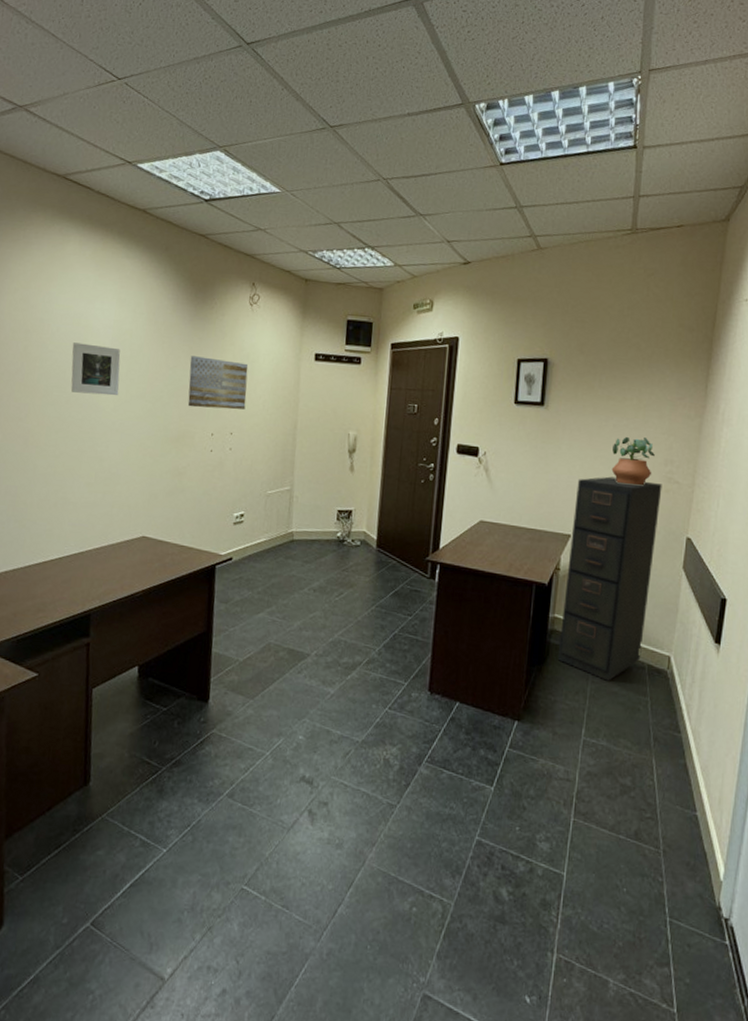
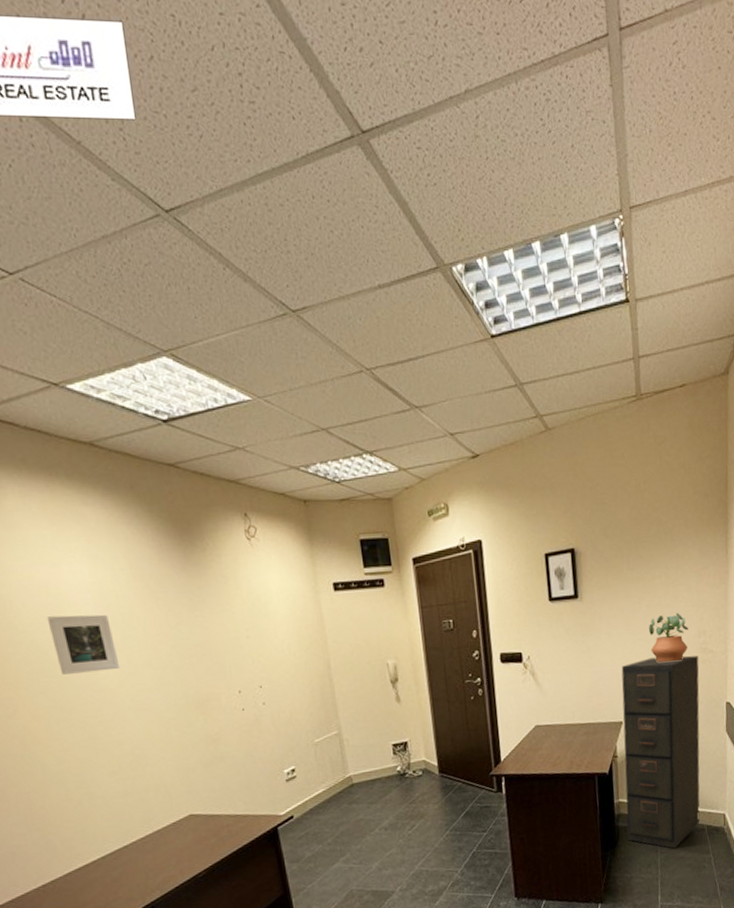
wall art: present [187,356,249,410] -> none [193,607,270,667]

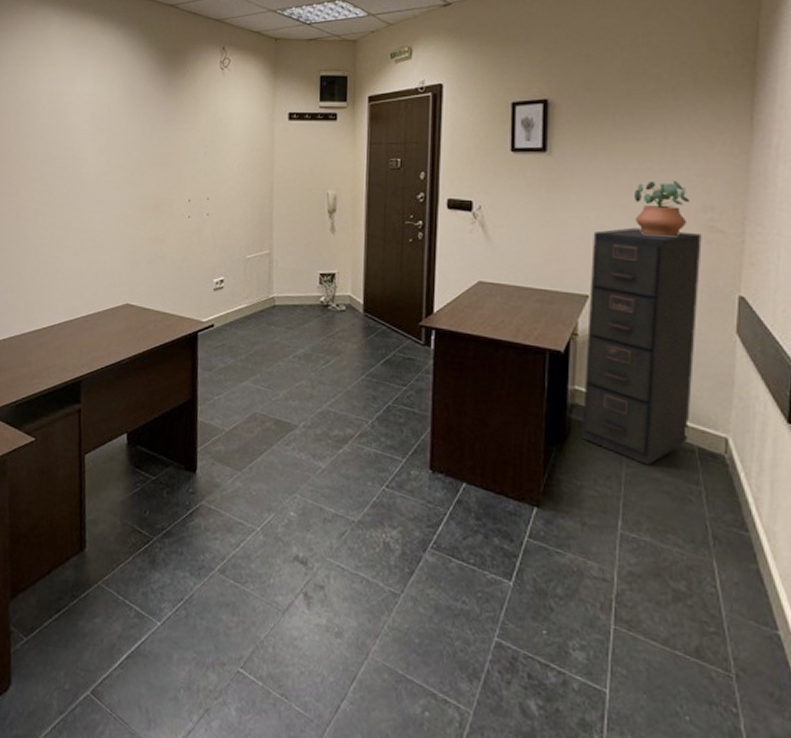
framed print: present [47,614,120,675] -> none [56,119,100,168]

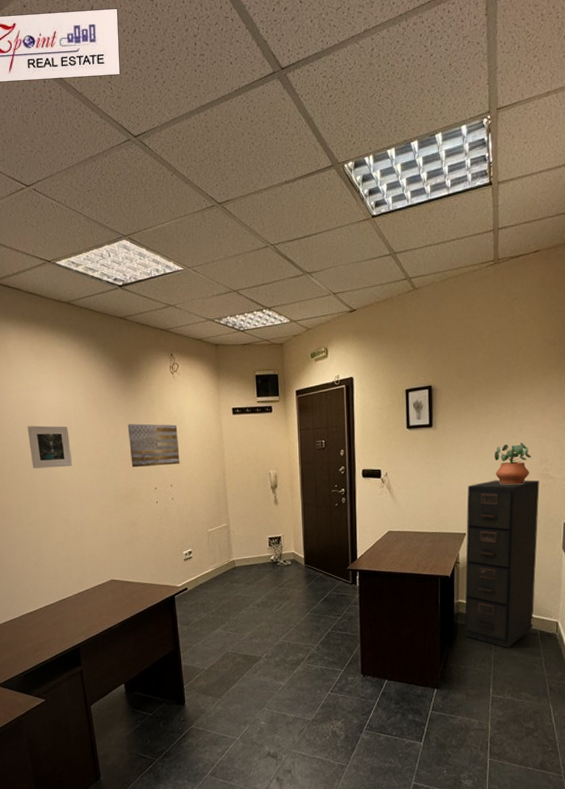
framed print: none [56,119,100,168] -> present [27,425,73,468]
wall art: none [164,124,222,175] -> present [127,423,180,468]

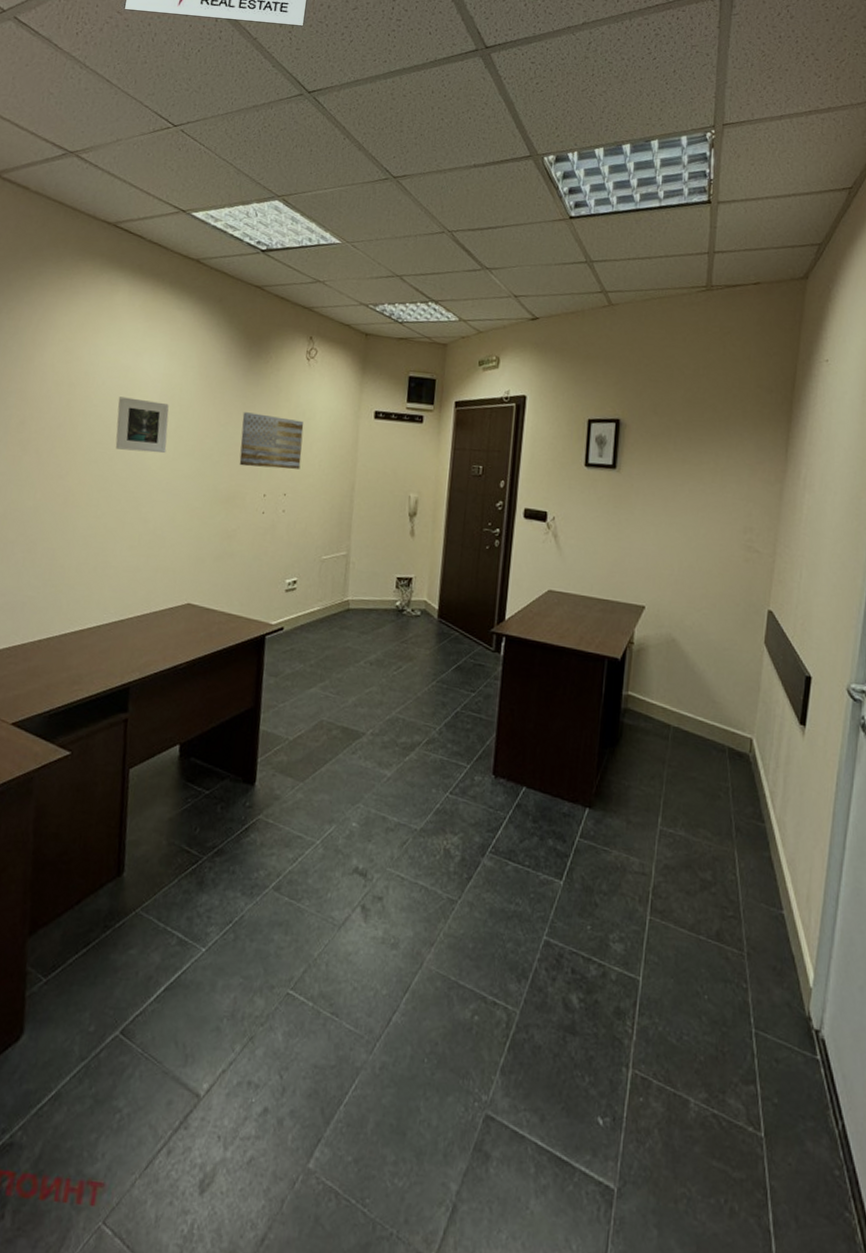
filing cabinet: present [464,480,540,648] -> none [631,544,742,765]
potted plant: present [495,443,531,485] -> none [687,502,733,555]

